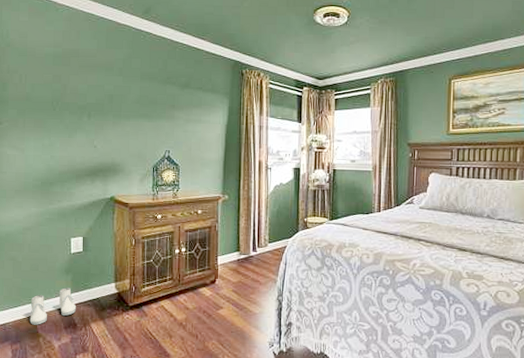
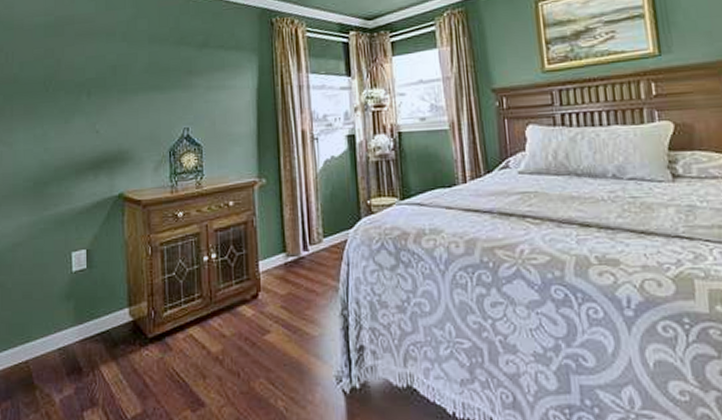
boots: present [30,288,77,325] -> none [23,319,81,373]

